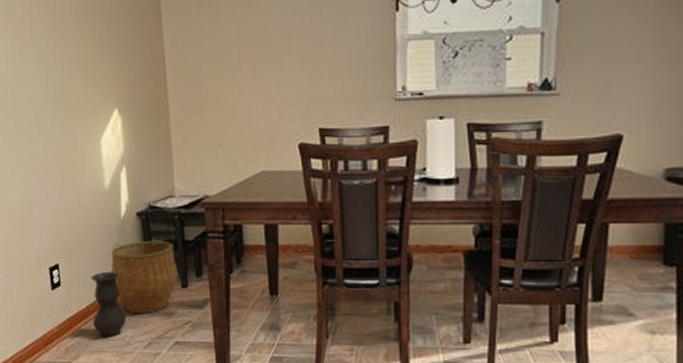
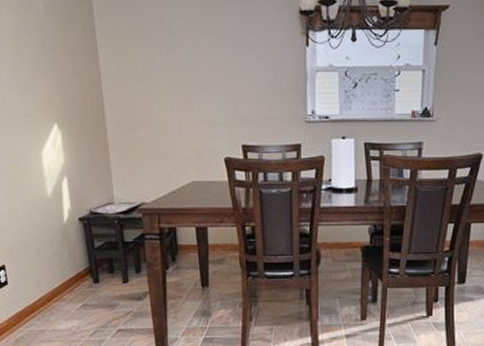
vase: present [91,271,127,337] -> none [37,270,73,328]
basket: present [111,240,178,314] -> none [55,242,119,307]

